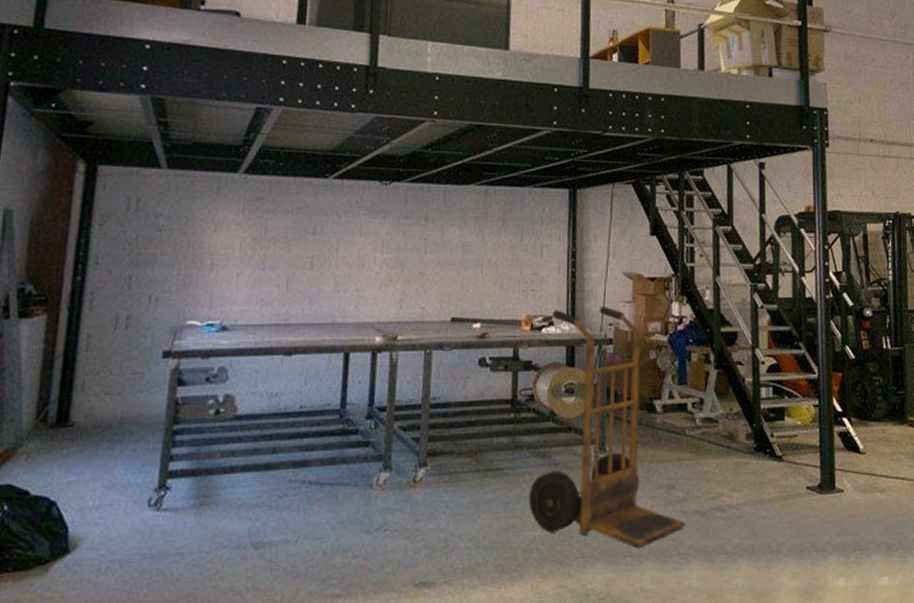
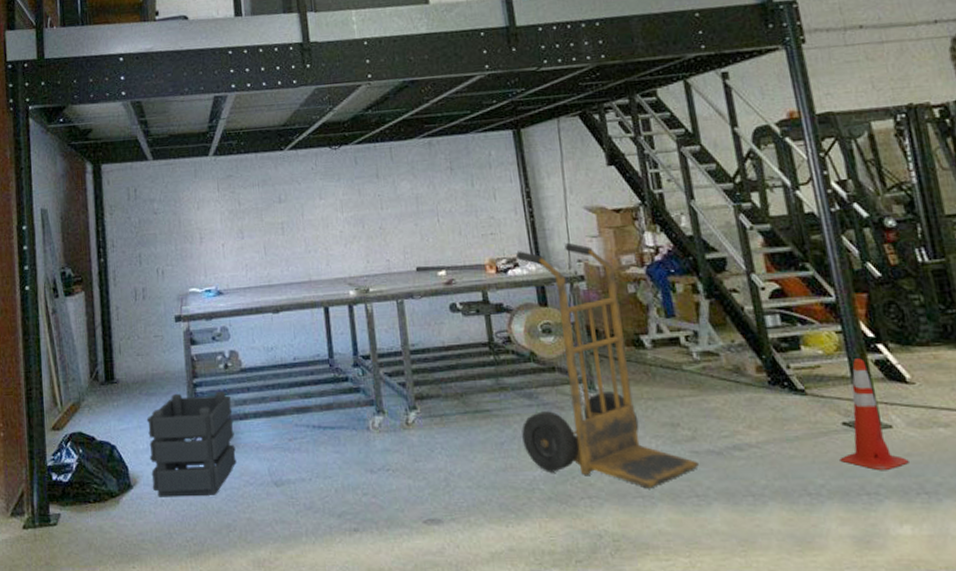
wooden crate: none [96,440,218,564] -> present [146,391,237,497]
traffic cone: none [800,430,851,529] -> present [839,358,909,470]

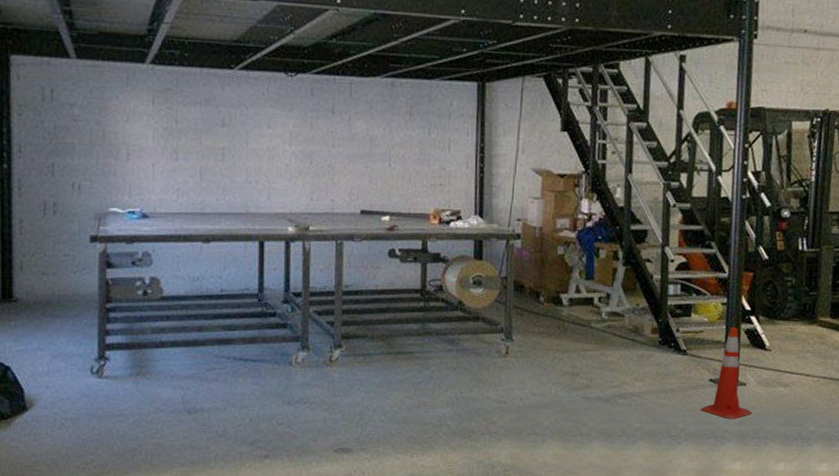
wooden crate: present [146,391,237,497] -> none [48,317,148,421]
hand truck: present [516,242,699,489] -> none [438,201,588,428]

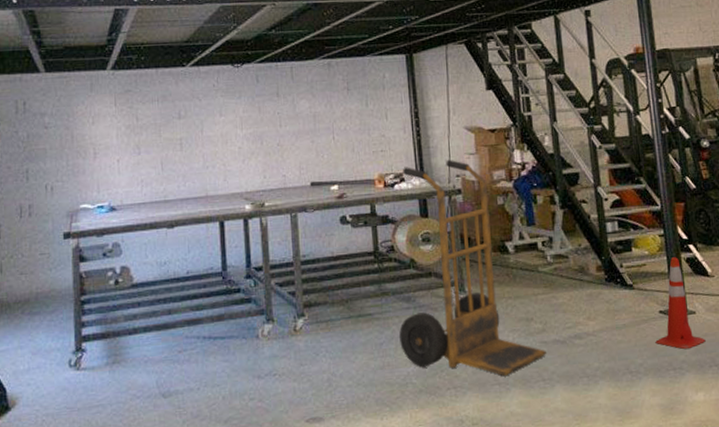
hand truck: none [438,201,588,428] -> present [399,159,546,377]

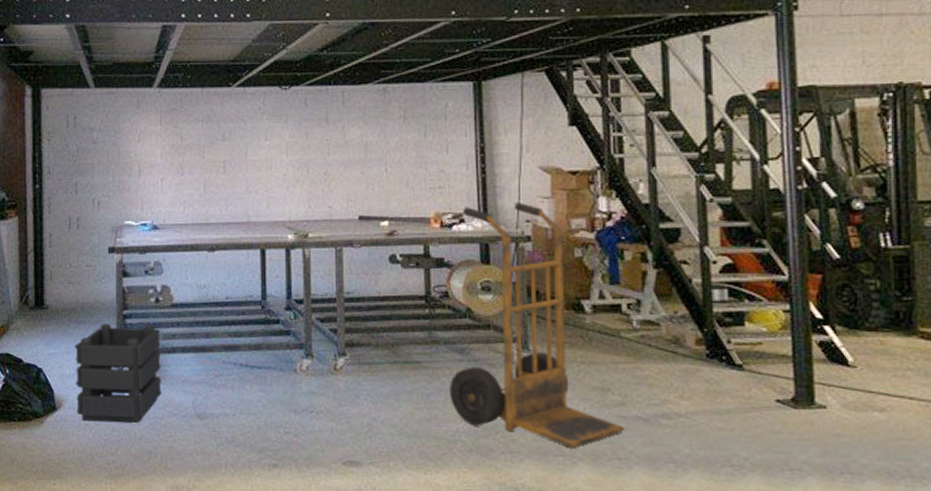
wooden crate: none [28,307,124,417] -> present [74,323,162,423]
traffic cone: present [655,257,706,349] -> none [768,338,838,448]

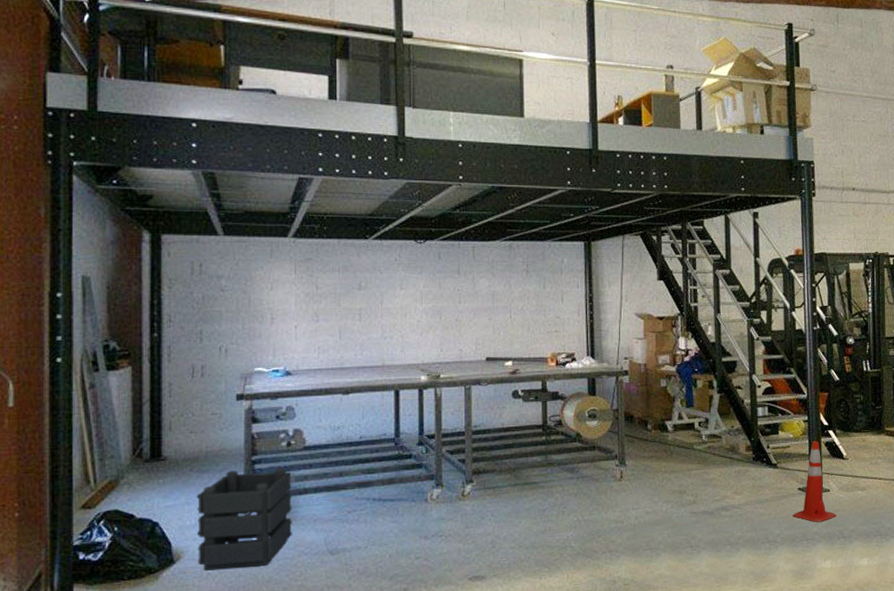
hand truck: present [450,201,624,449] -> none [562,342,695,543]
traffic cone: none [768,338,838,448] -> present [793,441,836,522]

